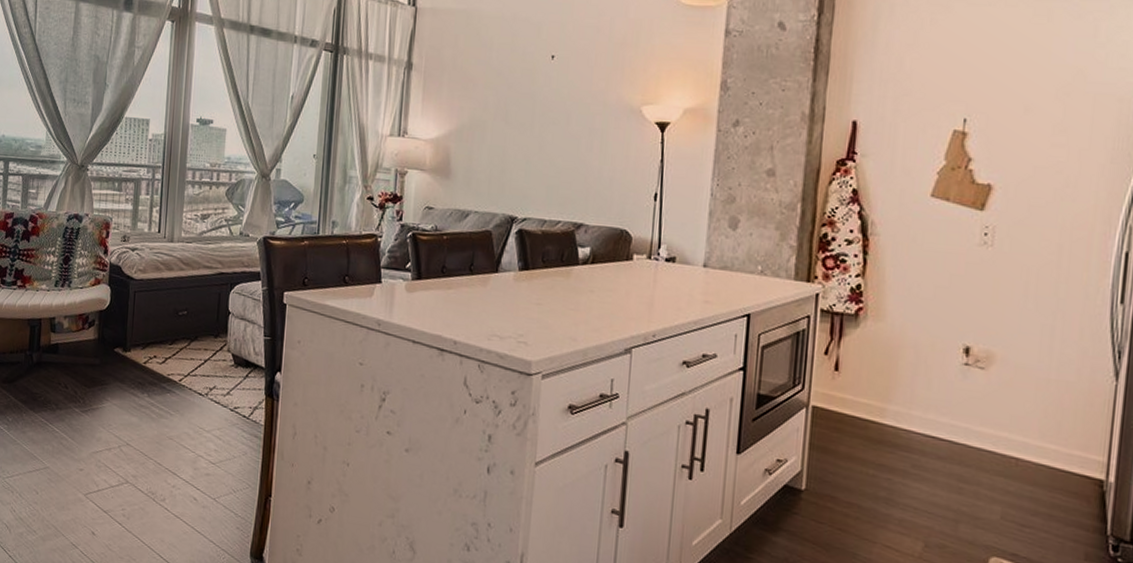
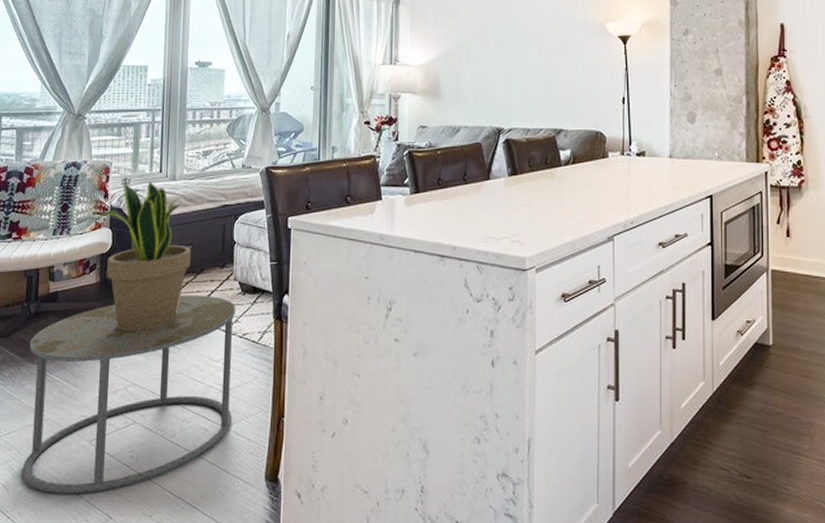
side table: none [22,360,229,545] -> present [21,294,237,495]
potted plant: none [97,239,186,392] -> present [97,181,191,331]

